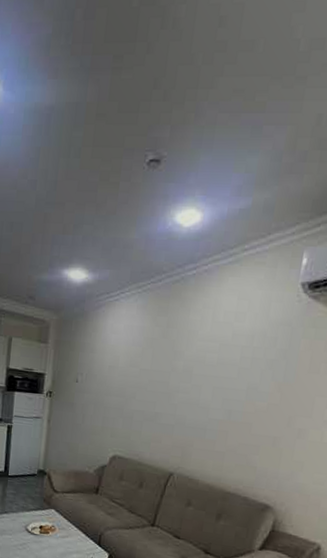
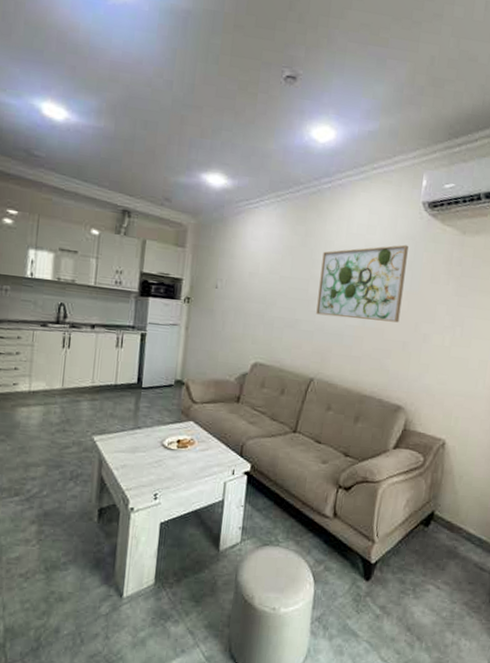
wall art: none [177,331,283,417] -> present [316,244,408,323]

